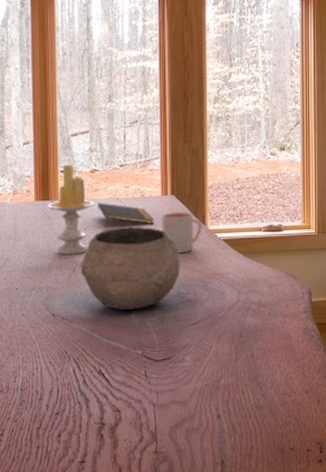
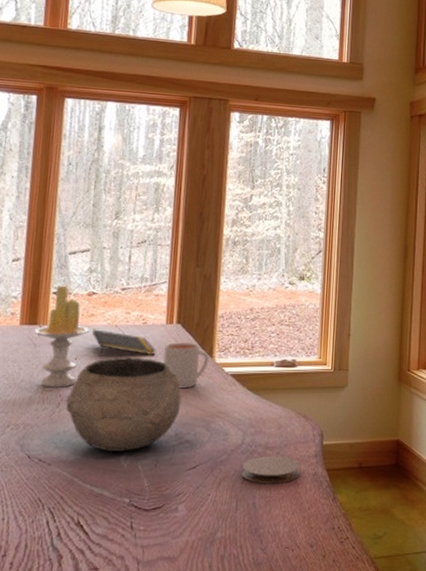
coaster: none [239,312,293,337] -> present [241,456,301,484]

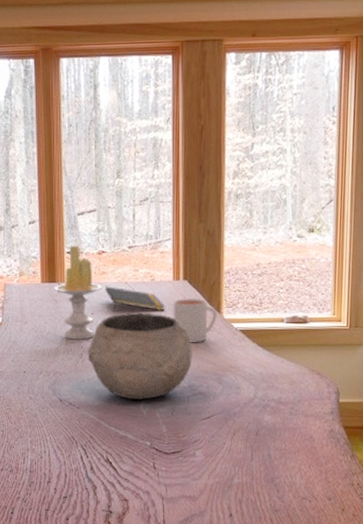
coaster: present [241,456,301,484] -> none [255,410,316,438]

